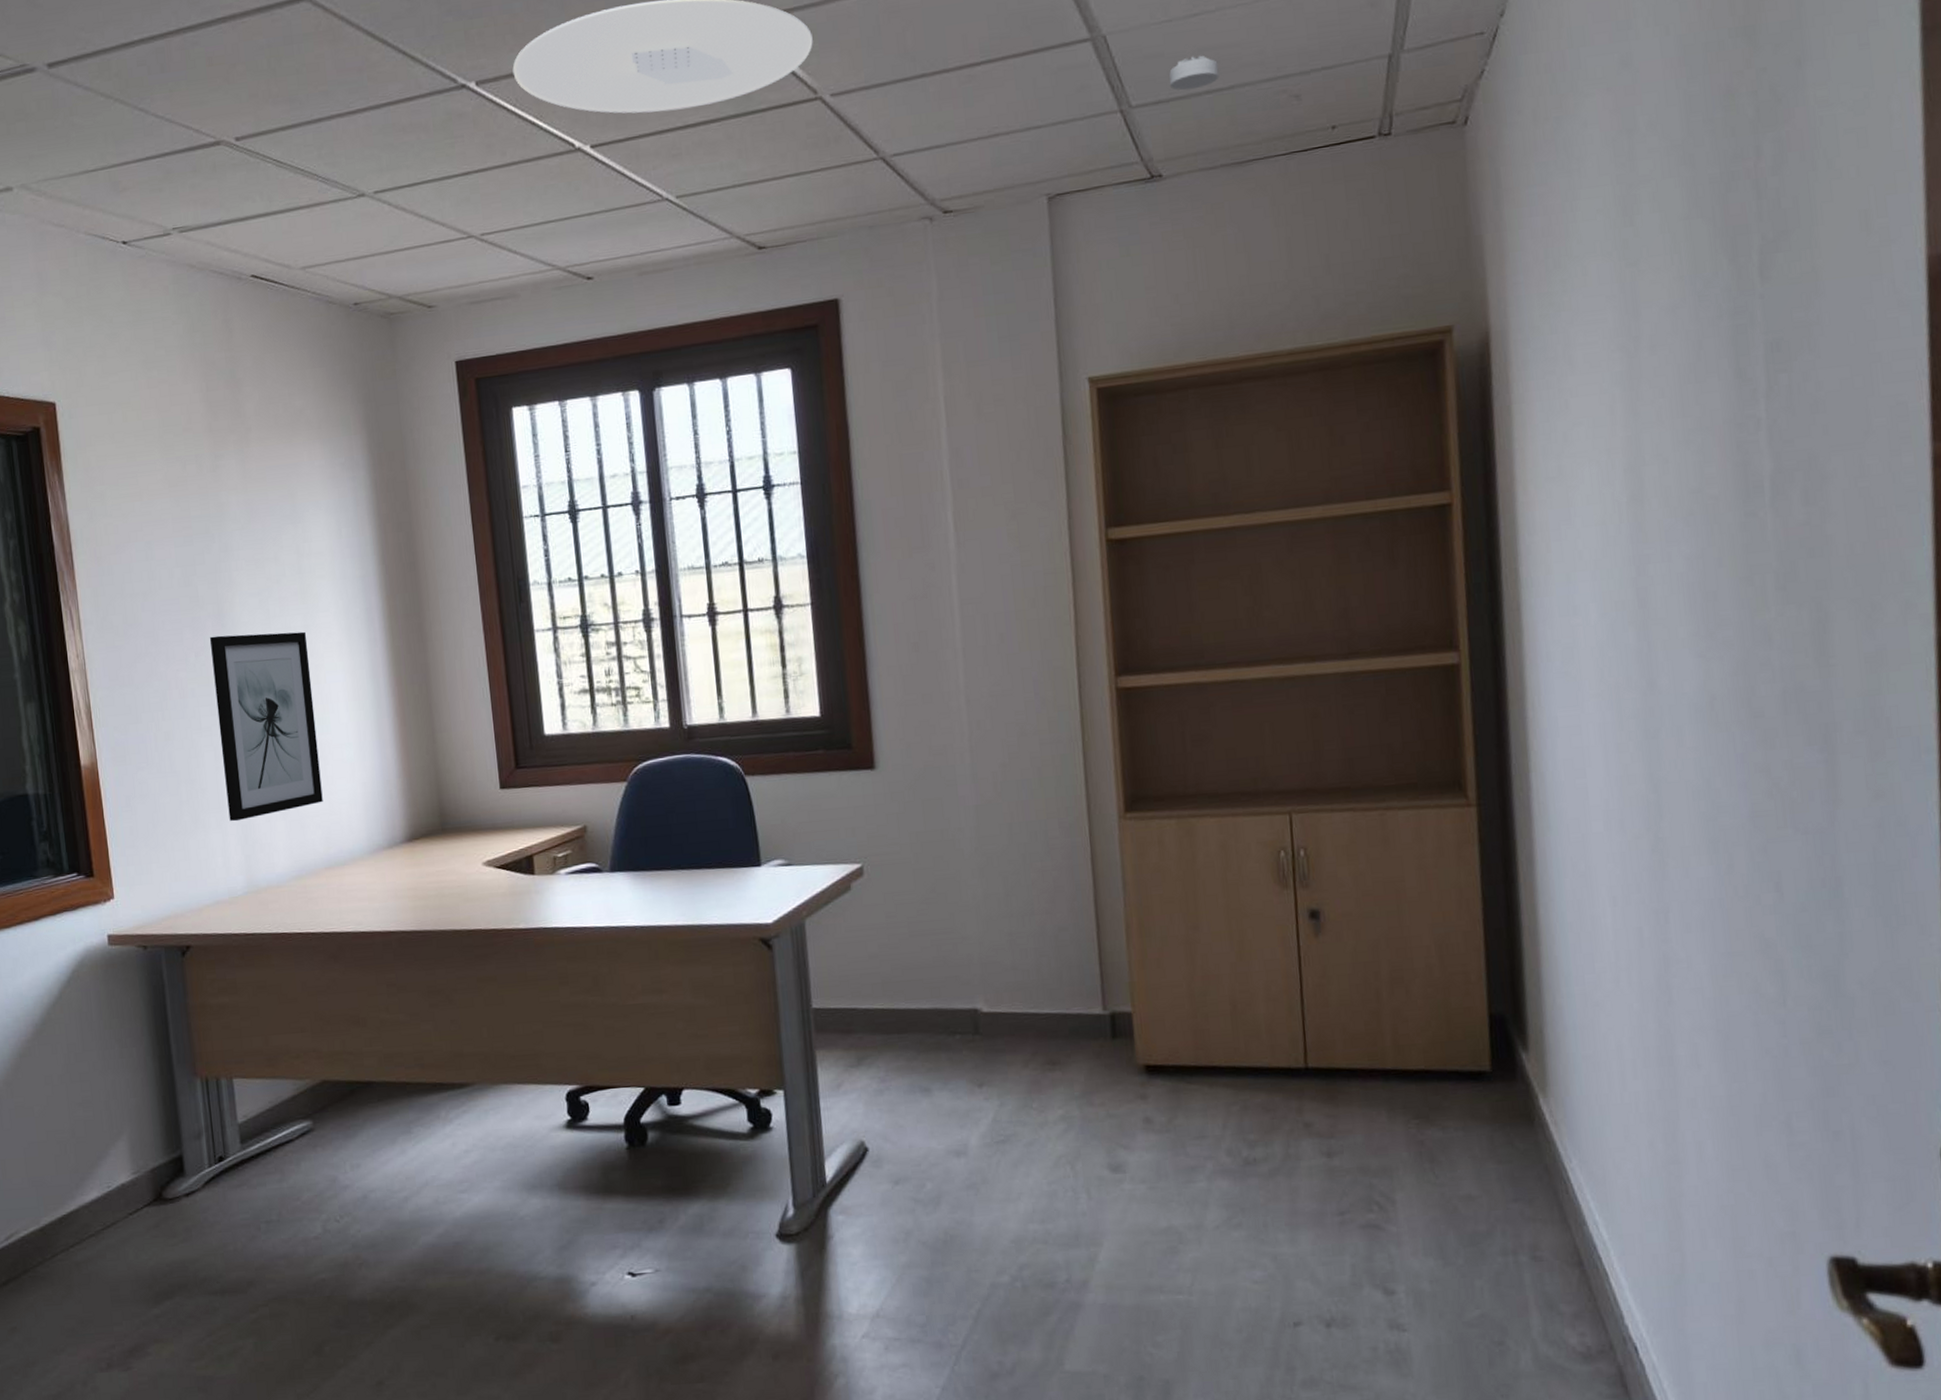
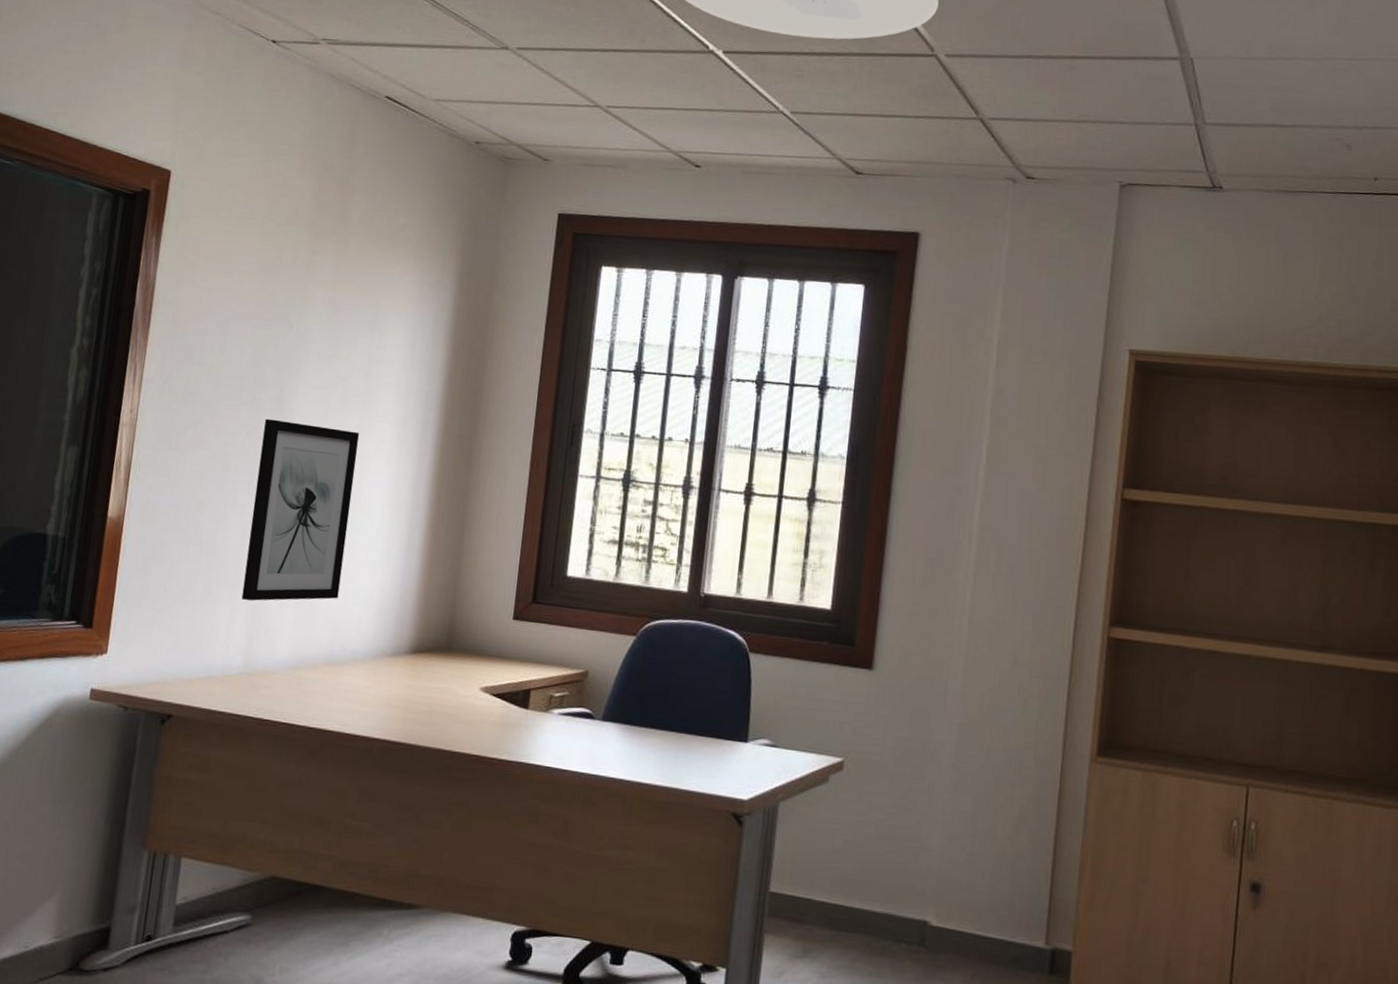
smoke detector: present [1169,55,1219,91] -> none [1241,92,1285,121]

